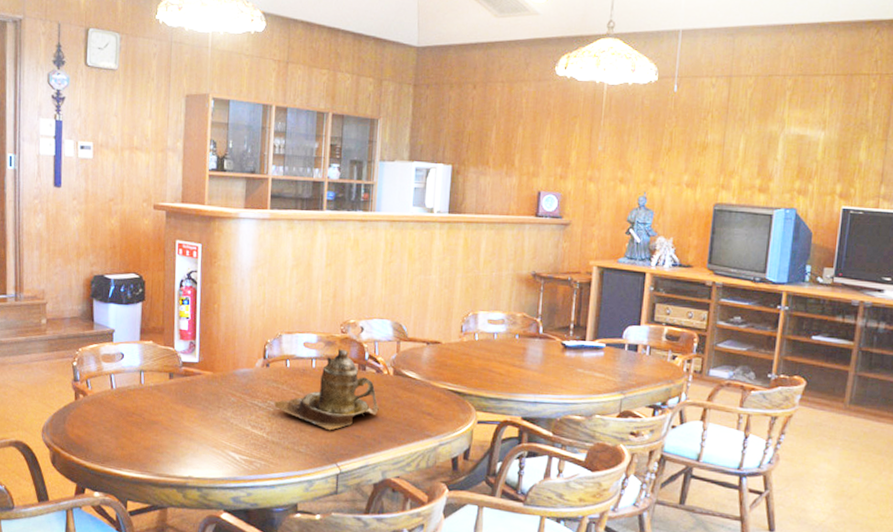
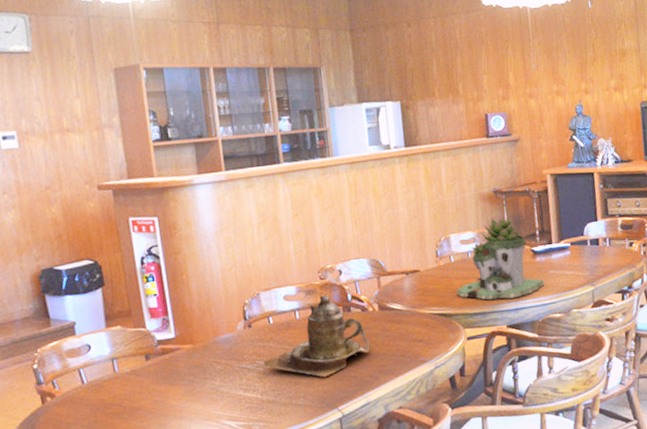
succulent planter: none [474,301,570,390] -> present [456,217,545,300]

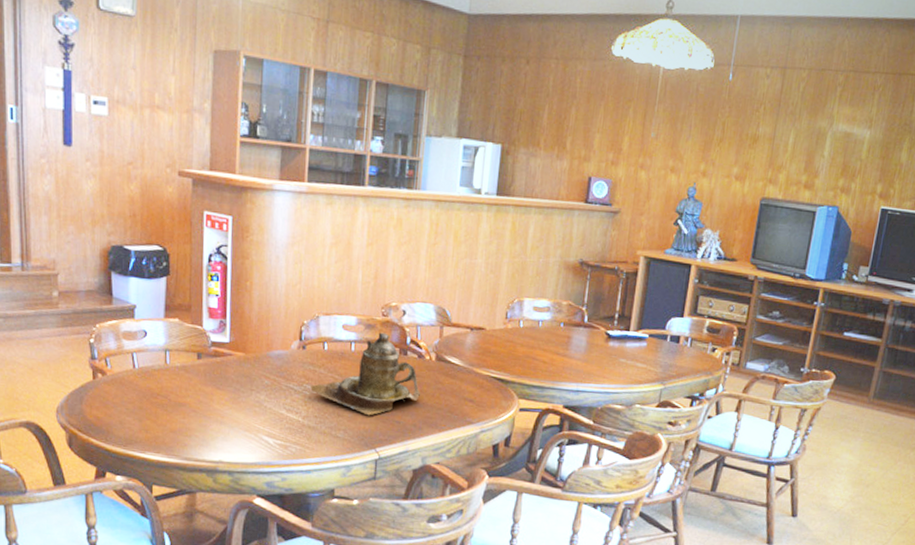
succulent planter: present [456,217,545,300] -> none [517,289,612,379]

